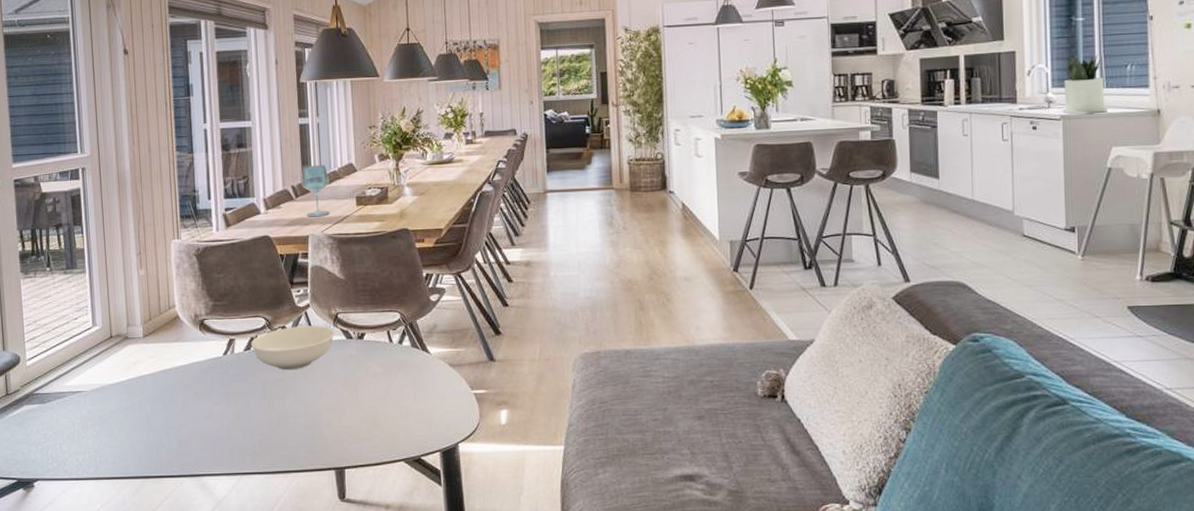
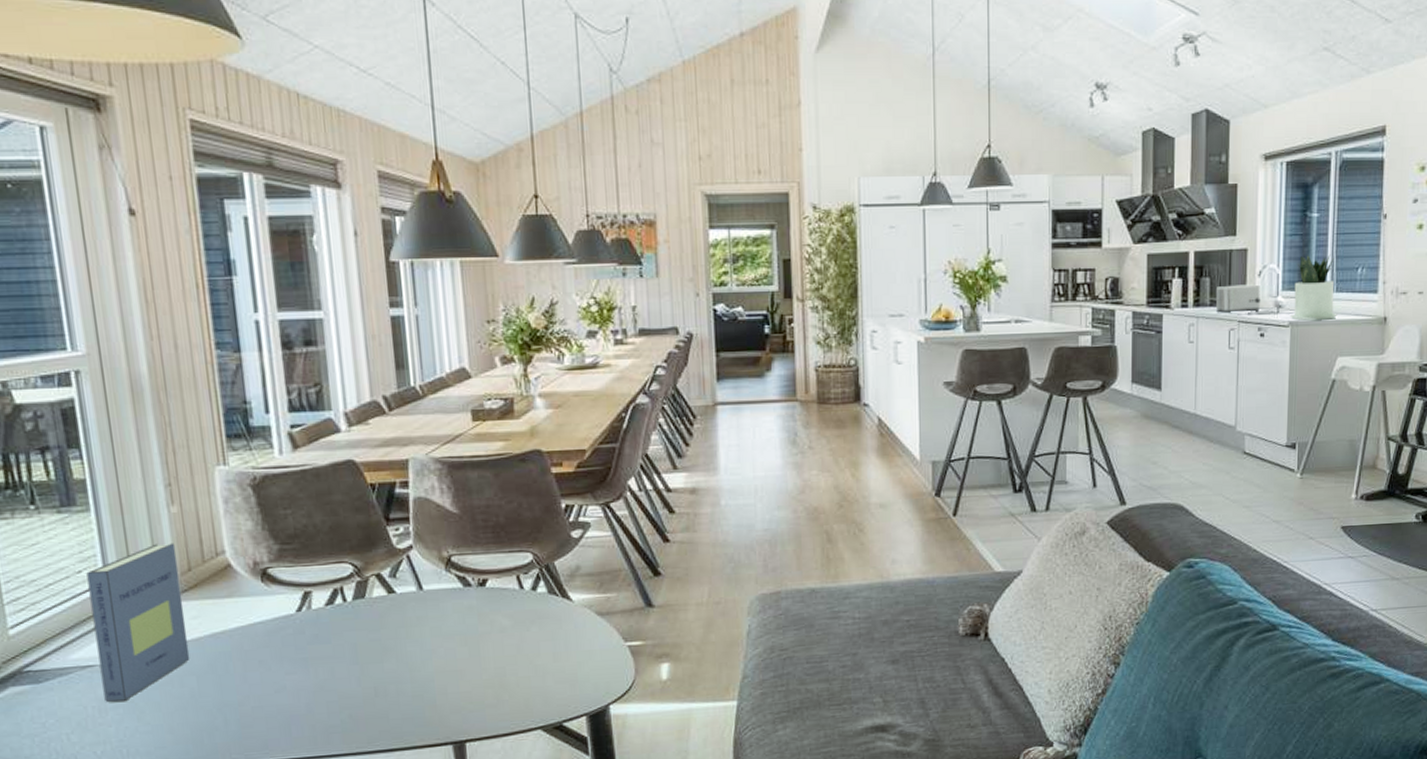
book: none [80,298,147,420] -> present [86,543,190,702]
bowl: present [250,325,335,371] -> none [333,571,448,628]
wine glass: present [301,165,330,217] -> none [395,369,436,436]
toaster: none [986,82,1032,110] -> present [1215,284,1261,314]

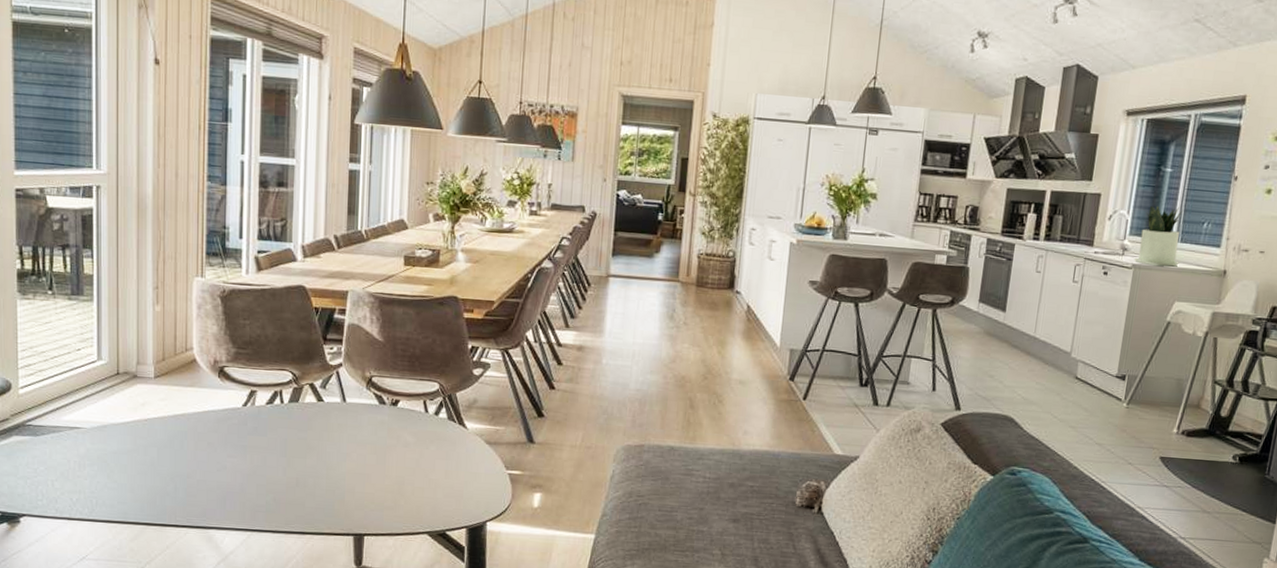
book: present [86,543,190,702] -> none [84,334,155,460]
toaster: present [1215,284,1261,314] -> none [1065,224,1109,252]

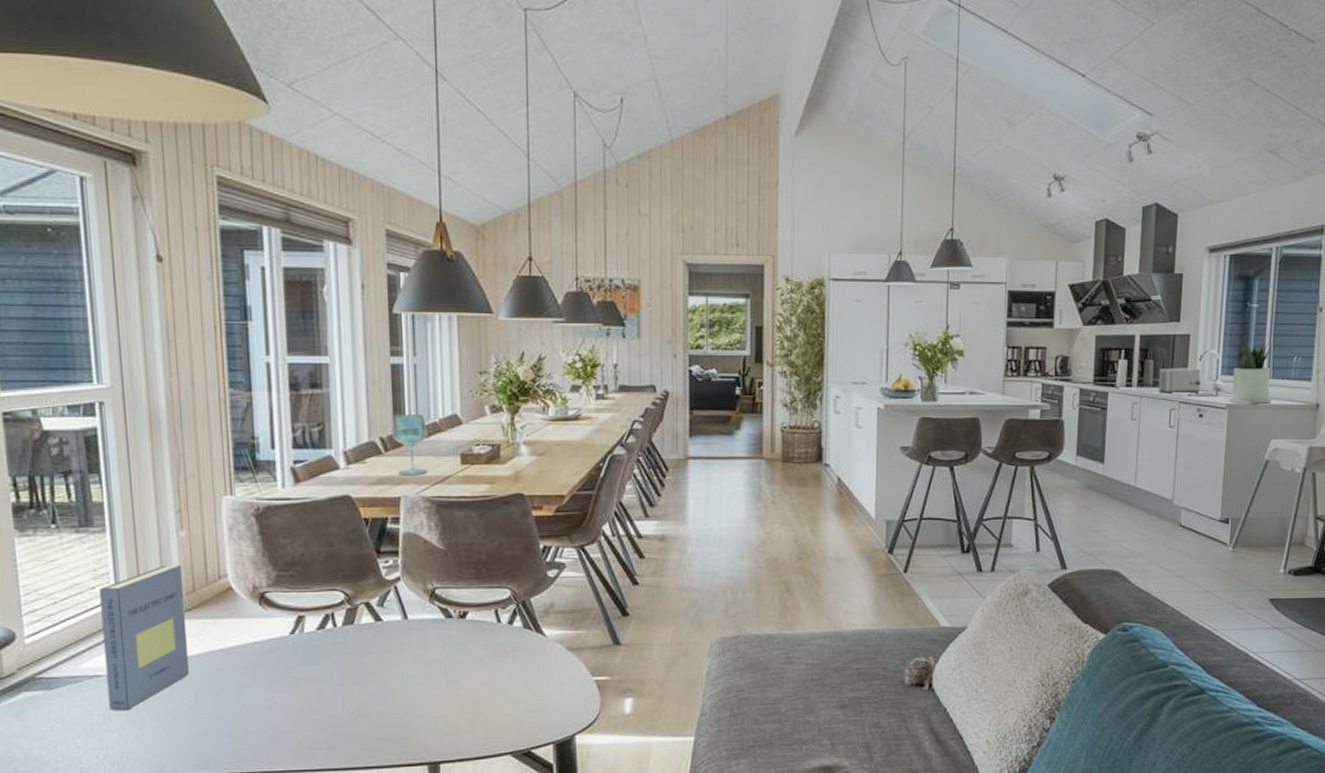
book: none [84,334,155,460] -> present [99,565,190,710]
wine glass: none [345,216,378,272] -> present [392,414,429,476]
toaster: none [1065,224,1109,252] -> present [1158,367,1201,395]

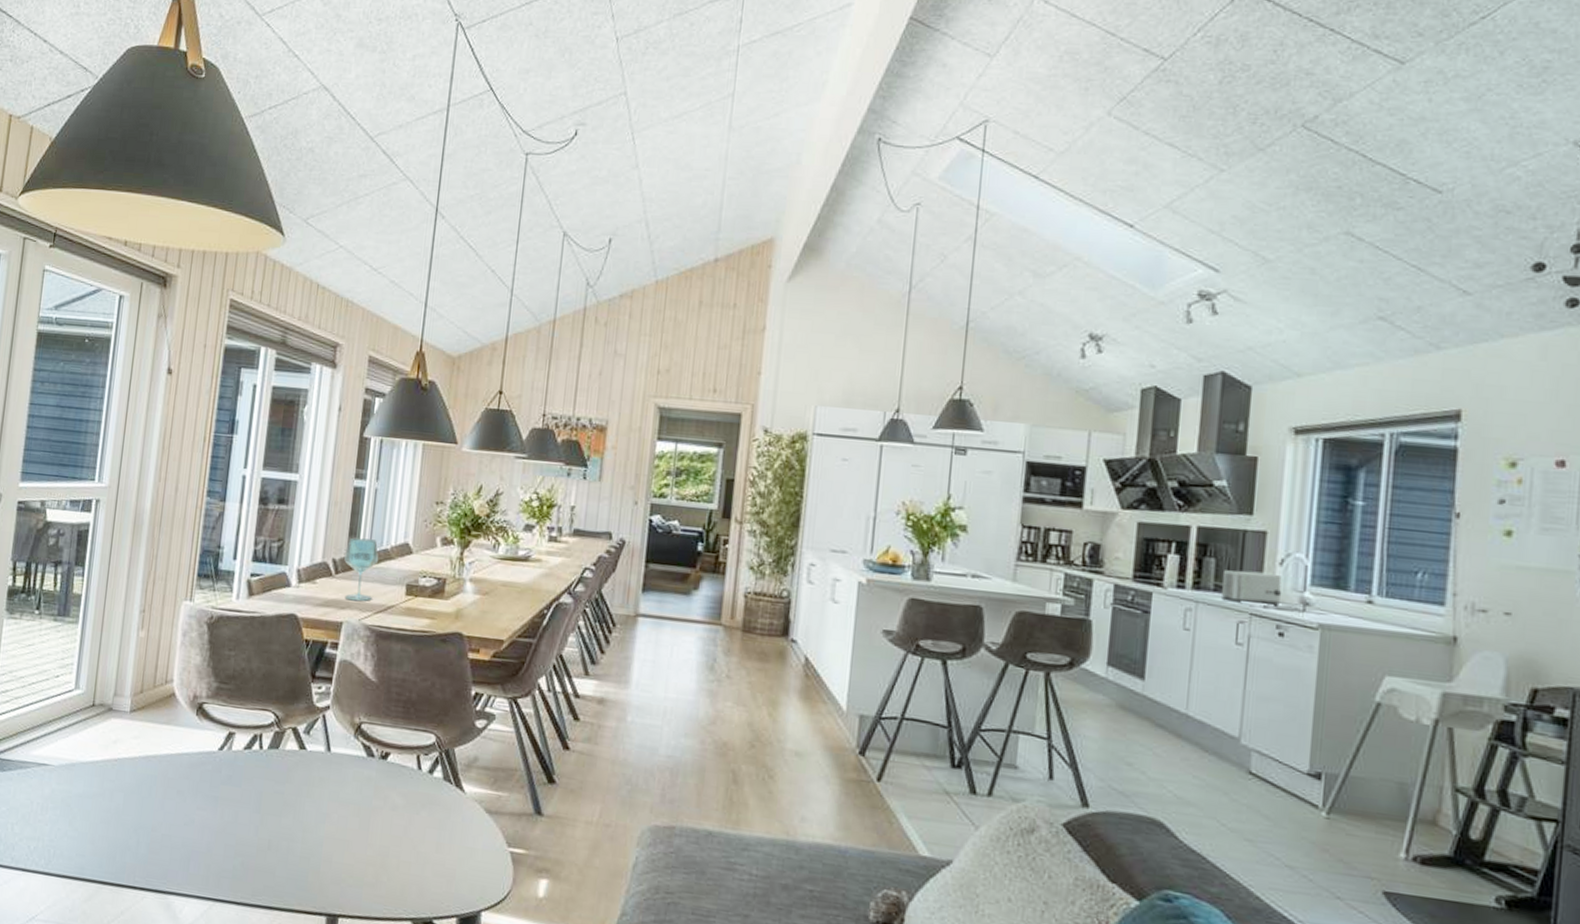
book: present [99,565,190,710] -> none [48,662,136,804]
planter: present [1228,342,1273,404] -> none [1321,548,1386,629]

